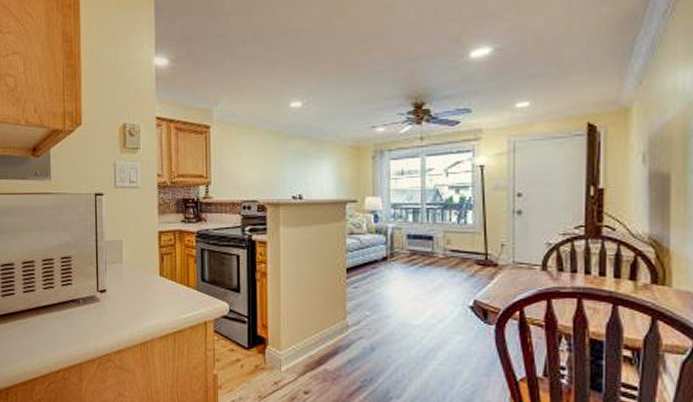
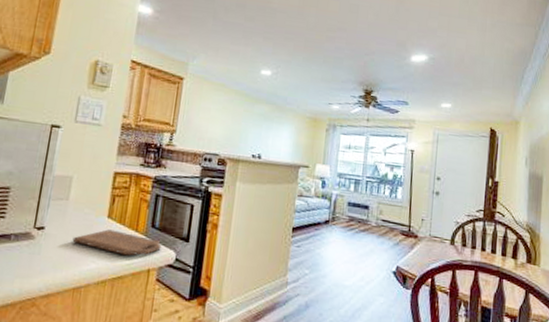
cutting board: none [132,287,214,311] -> present [72,229,162,256]

